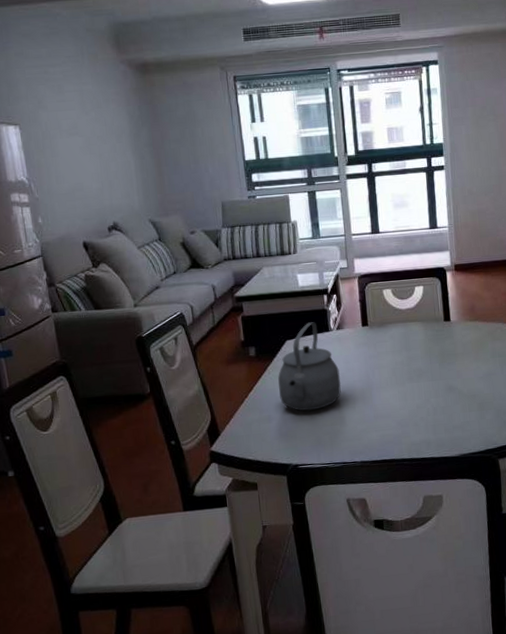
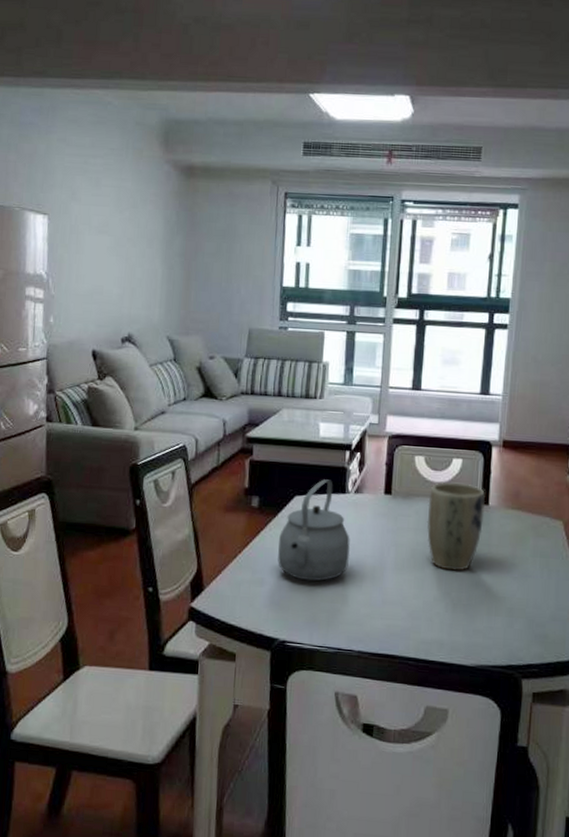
plant pot: none [400,306,449,381] -> present [427,482,486,571]

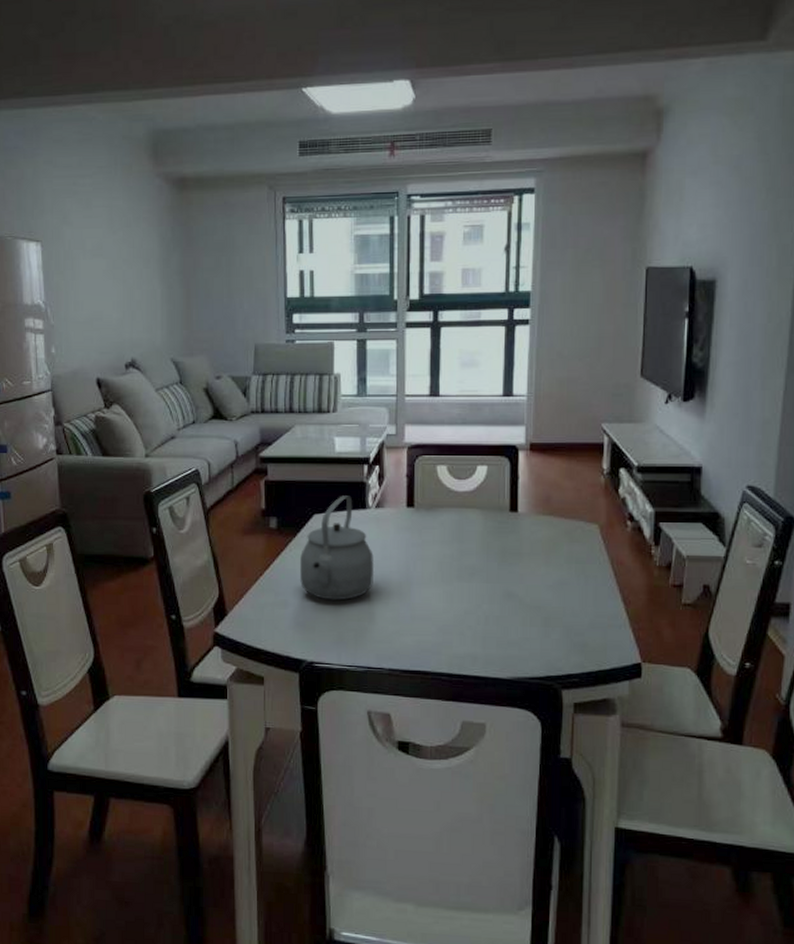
plant pot: present [427,482,486,571] -> none [453,490,515,582]

